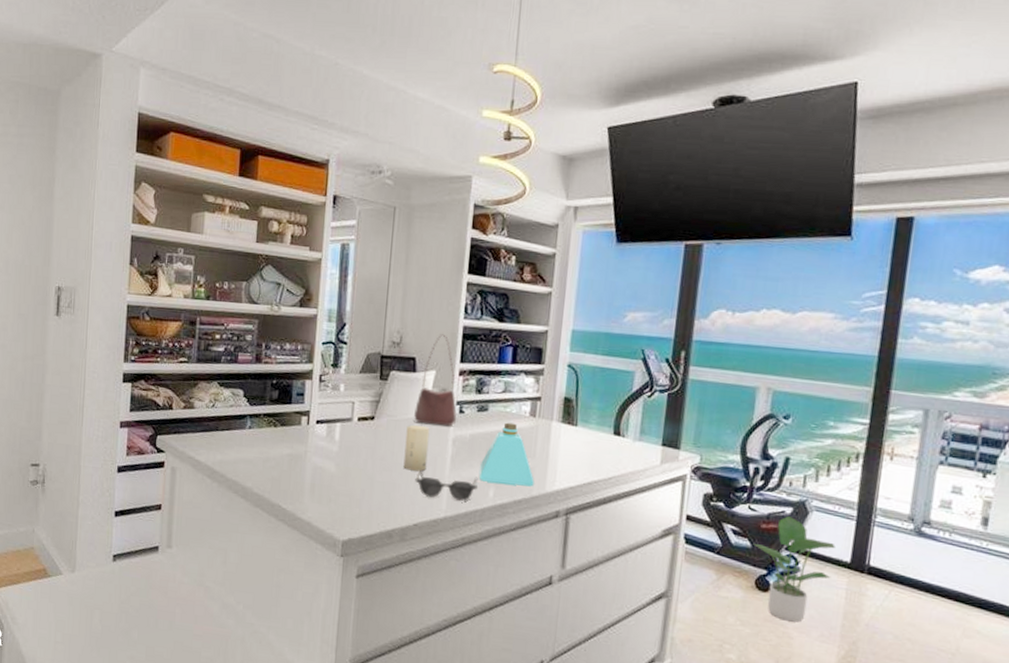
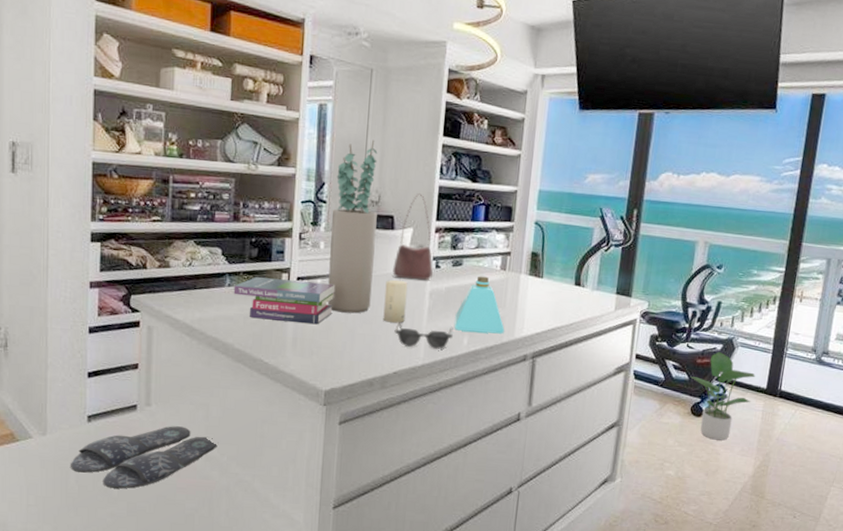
slippers: none [96,569,234,632] -> present [71,426,217,489]
books: none [253,419,355,471] -> present [233,276,336,325]
vase: none [346,278,400,460] -> present [327,139,378,314]

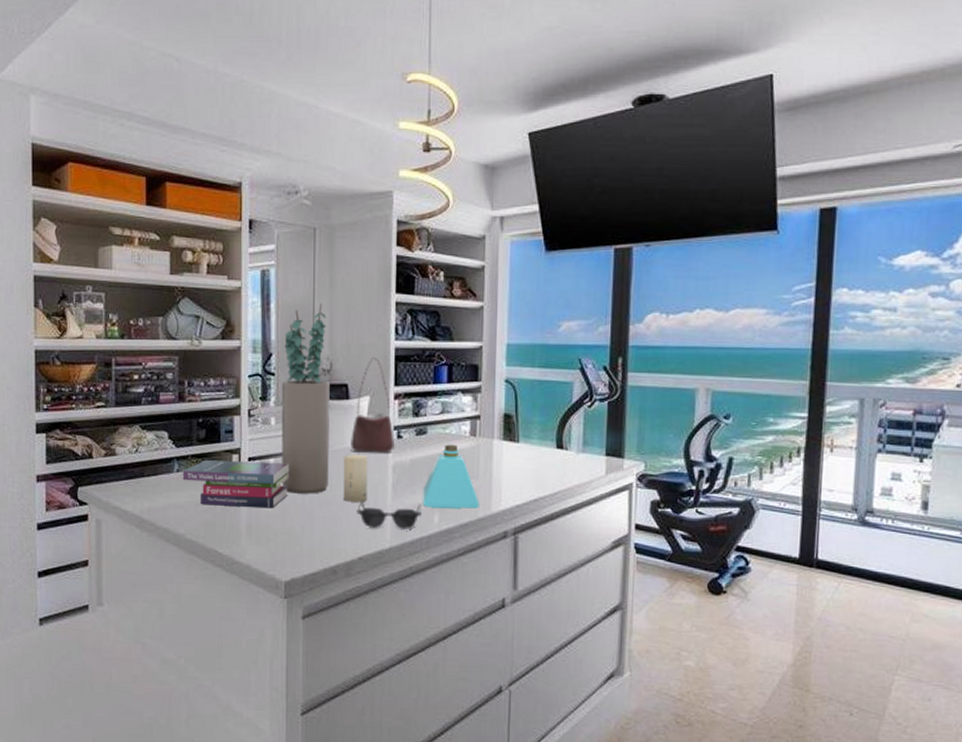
slippers: present [71,426,217,489] -> none [24,627,174,698]
potted plant: present [689,352,755,441] -> none [702,517,783,623]

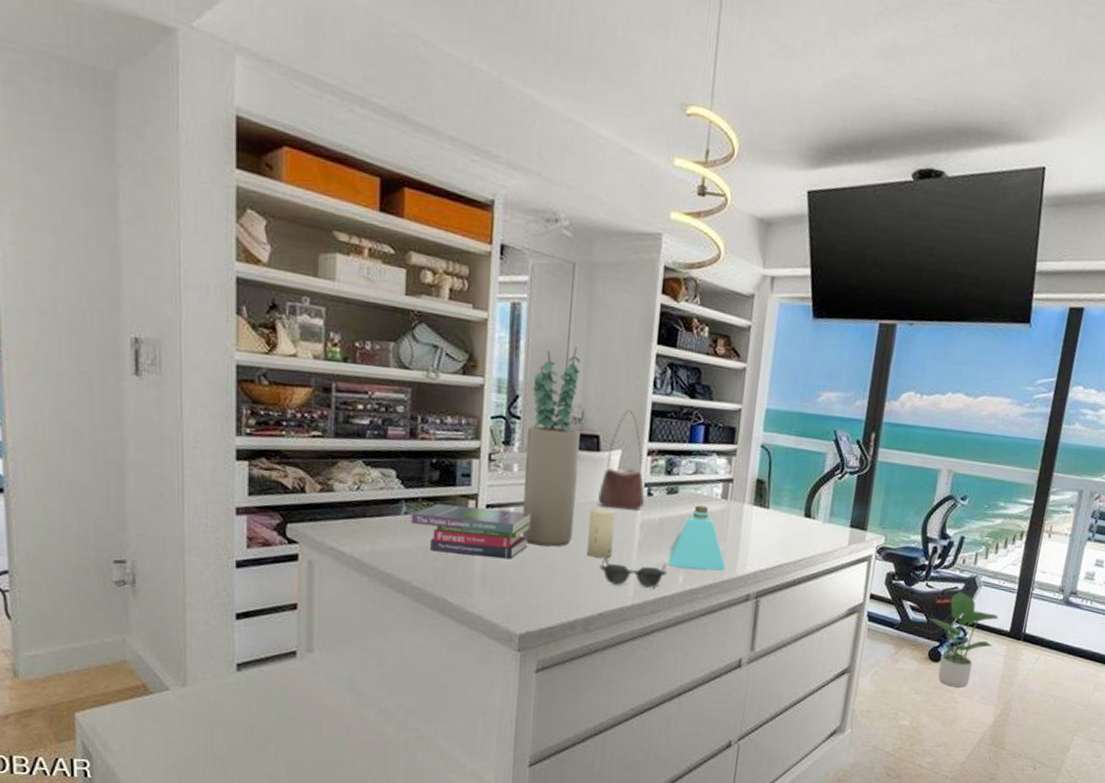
potted plant: none [702,517,783,623] -> present [928,592,998,688]

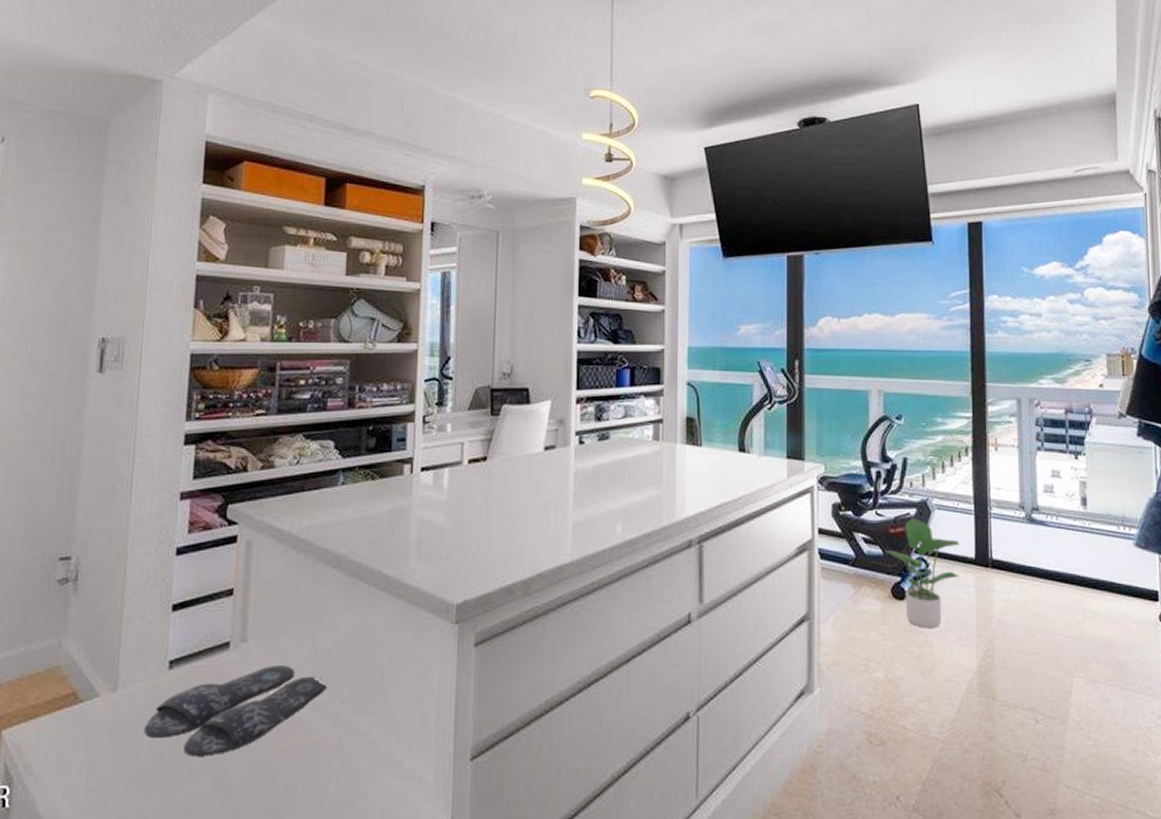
slippers: none [217,675,393,747] -> present [144,665,327,756]
books: present [411,503,532,560] -> none [347,470,466,523]
vase: present [521,346,581,547] -> none [456,305,510,506]
candle: present [586,508,616,558] -> none [522,461,549,513]
shoulder bag: present [598,410,645,509] -> none [531,361,576,460]
sunglasses: present [599,557,668,588] -> none [536,512,605,541]
perfume bottle: present [668,505,725,571] -> none [604,449,663,517]

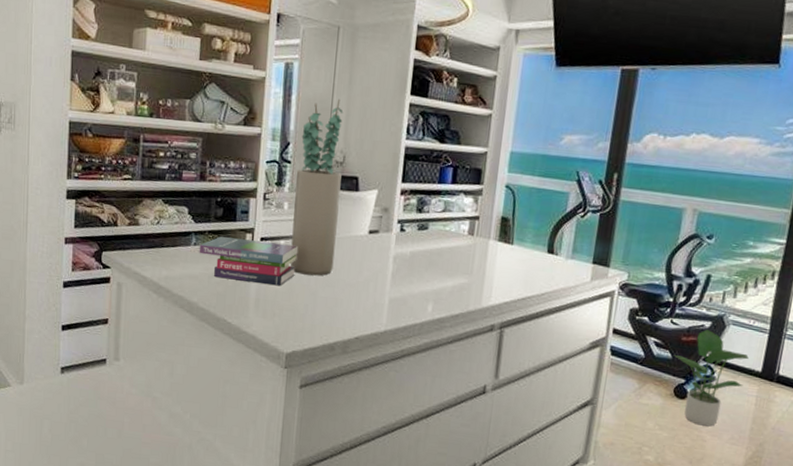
slippers: present [144,665,327,756] -> none [45,381,181,440]
books: none [347,470,466,523] -> present [199,236,299,286]
vase: none [456,305,510,506] -> present [290,98,343,276]

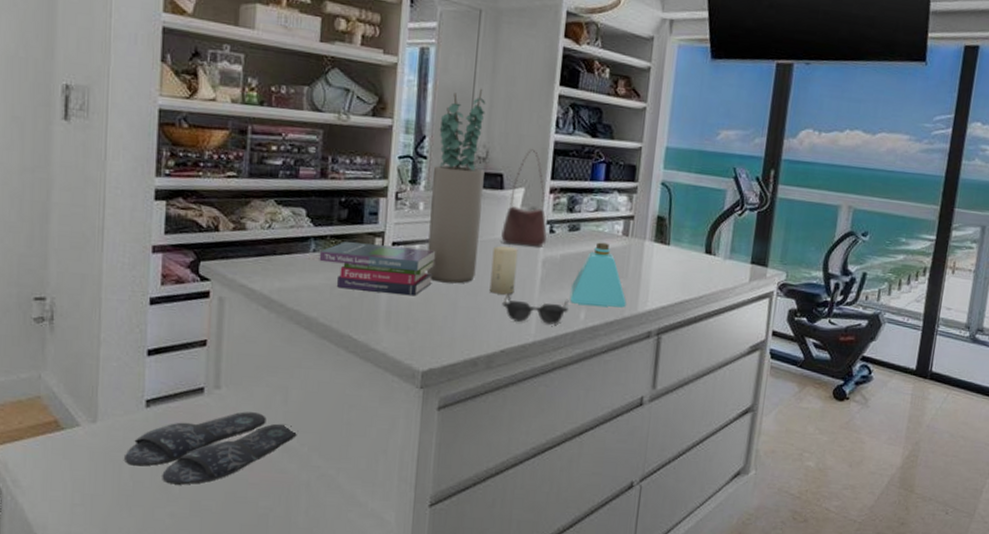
slippers: none [45,381,181,440] -> present [125,412,297,485]
candle: none [345,242,372,287] -> present [489,246,518,295]
shoulder bag: none [356,154,398,244] -> present [501,149,547,246]
sunglasses: none [357,286,418,316] -> present [502,294,570,325]
perfume bottle: none [418,240,471,302] -> present [570,242,626,308]
potted plant: present [673,330,749,427] -> none [831,329,904,428]

